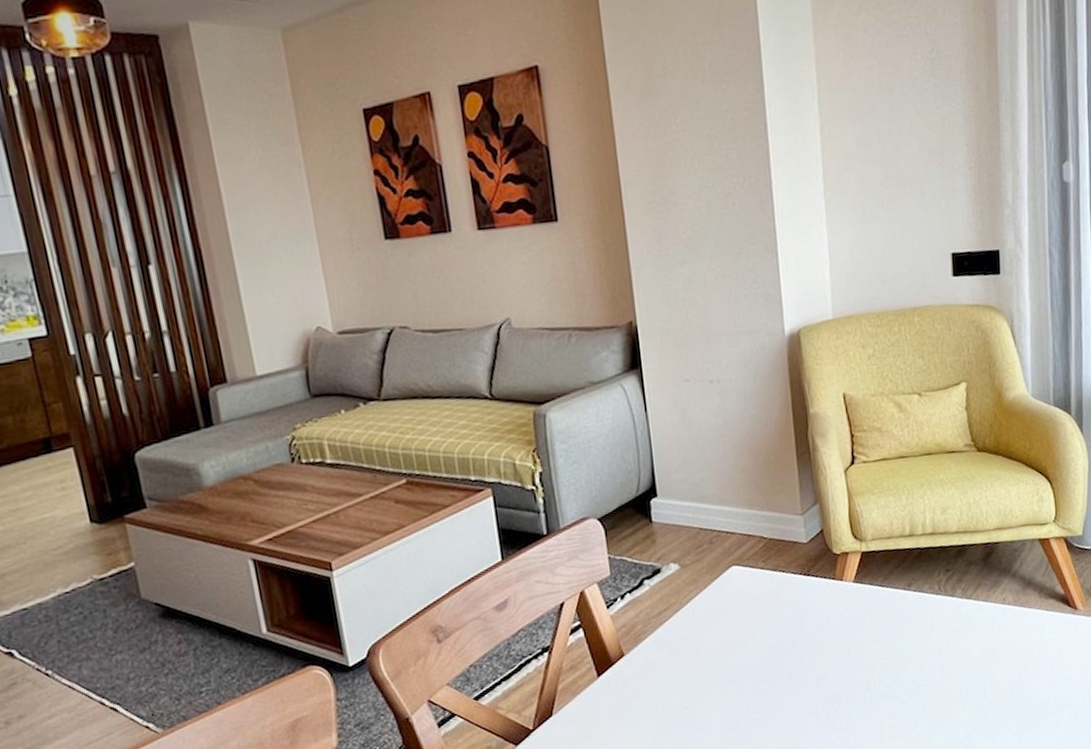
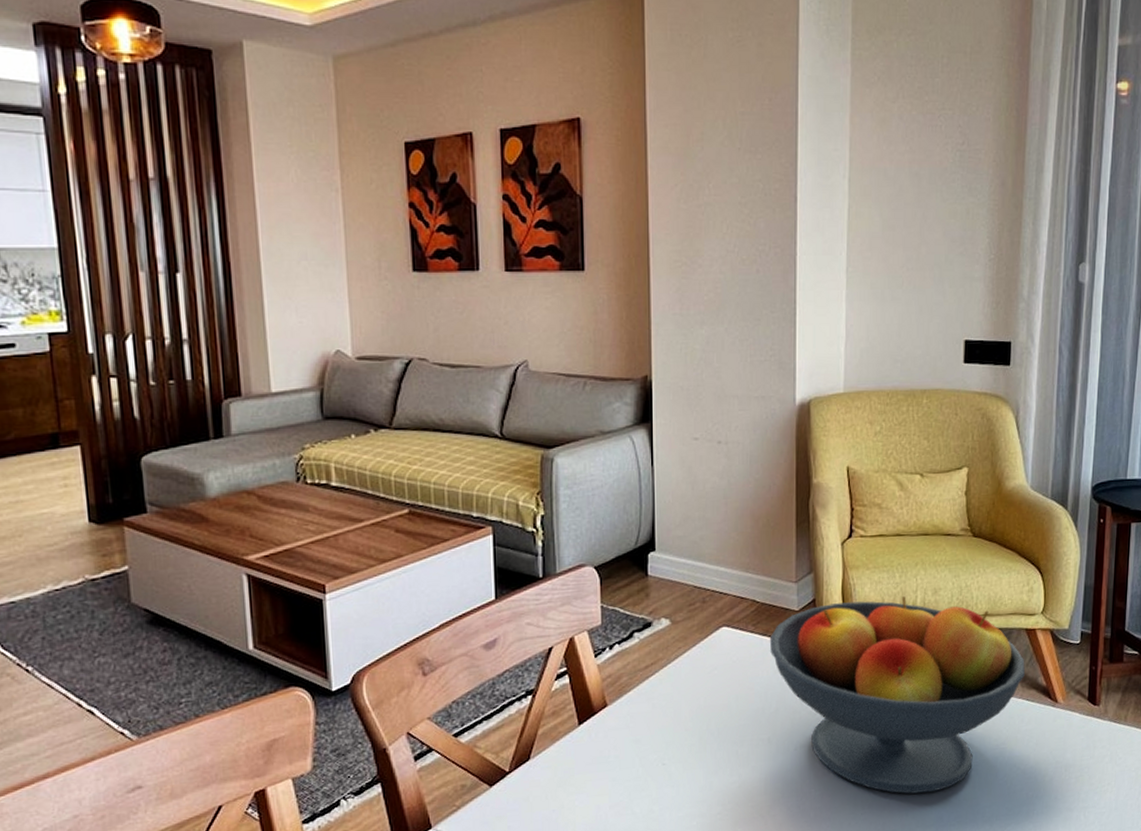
fruit bowl: none [780,518,1042,715] -> present [769,596,1025,794]

